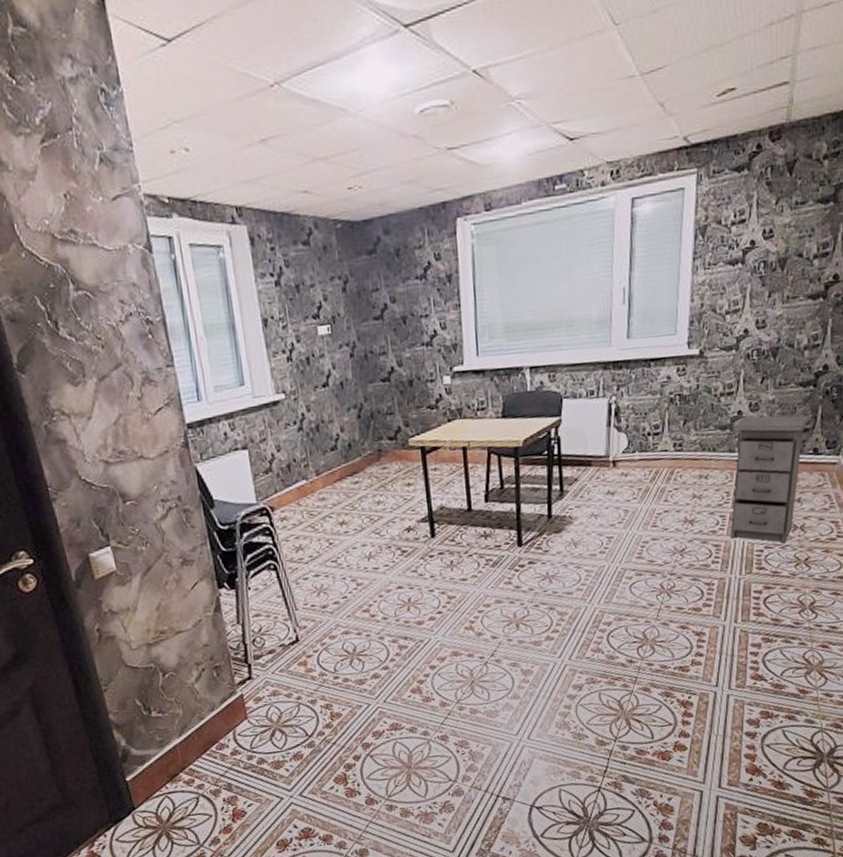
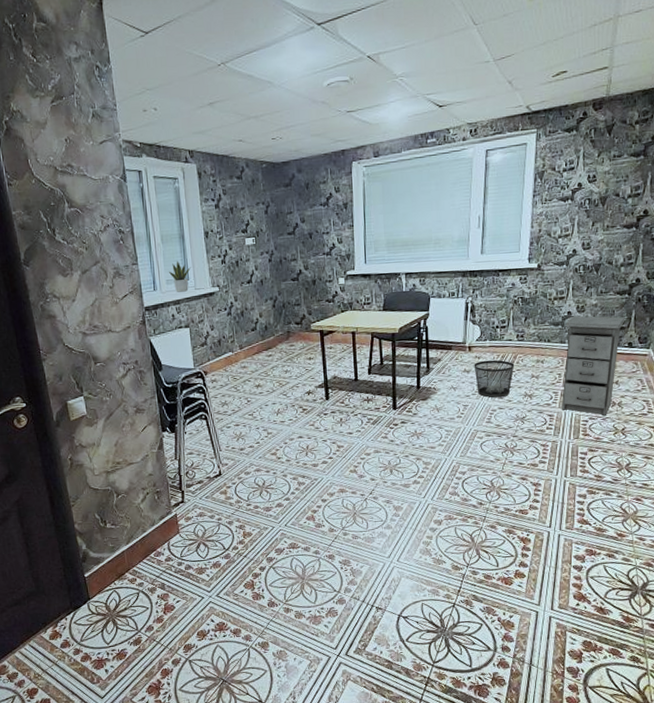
potted plant: none [217,359,246,402] -> present [169,260,191,292]
waste bin: none [619,476,671,526] -> present [474,359,515,398]

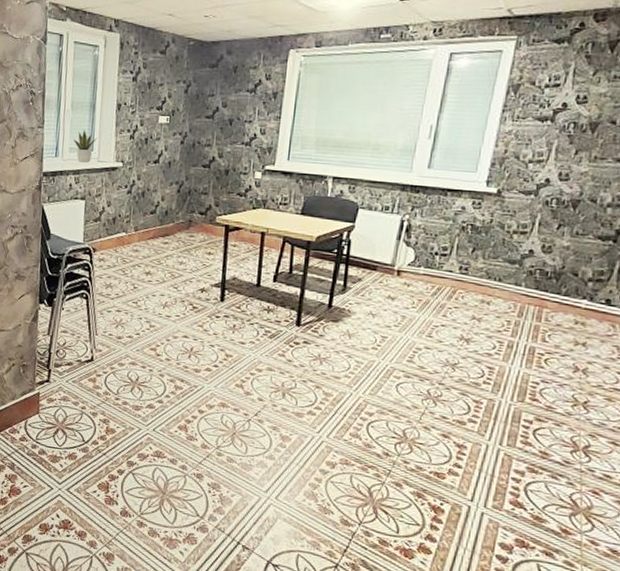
waste bin: present [474,359,515,398] -> none [400,289,452,336]
file cabinet: present [561,315,625,416] -> none [505,256,606,382]

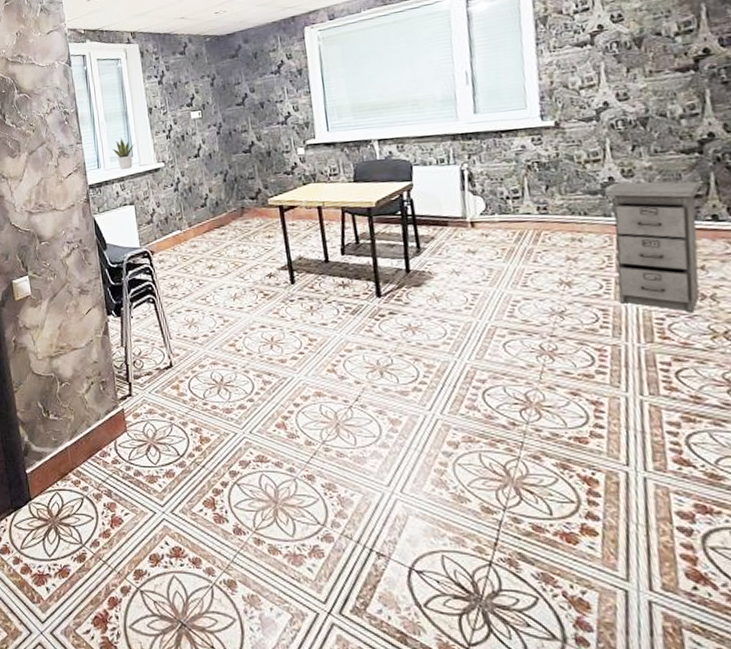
file cabinet: none [505,256,606,382] -> present [607,181,701,313]

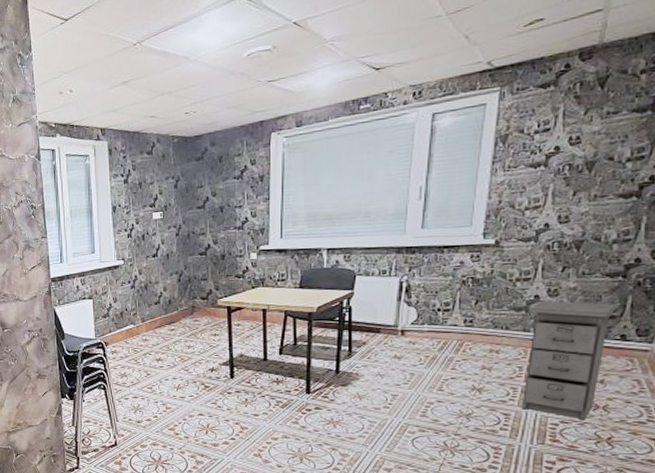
potted plant: present [113,138,135,169] -> none [76,234,97,265]

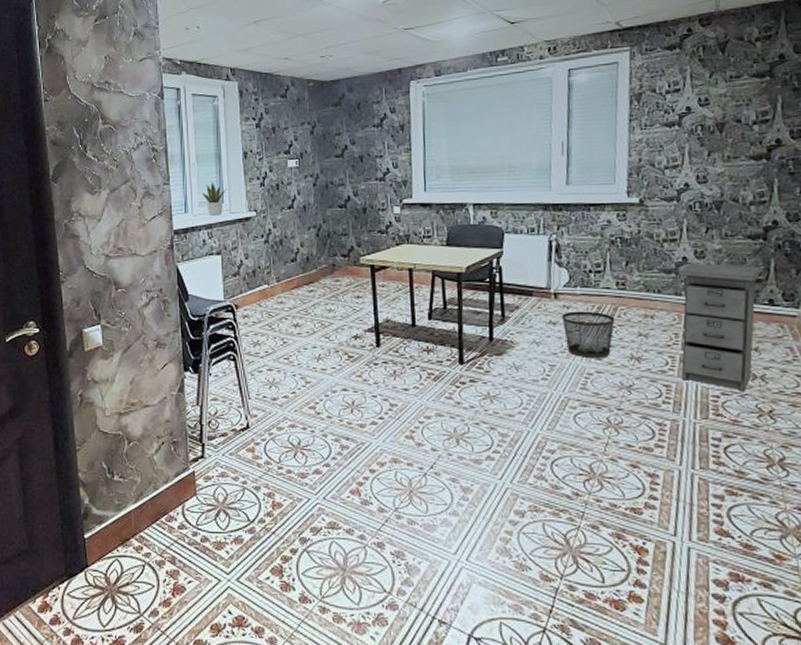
potted plant: none [76,234,97,265] -> present [203,182,226,216]
waste bin: none [407,346,460,390] -> present [561,311,615,359]

